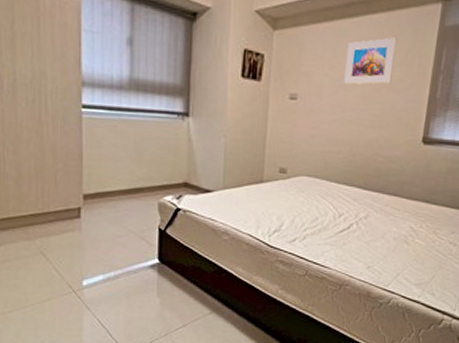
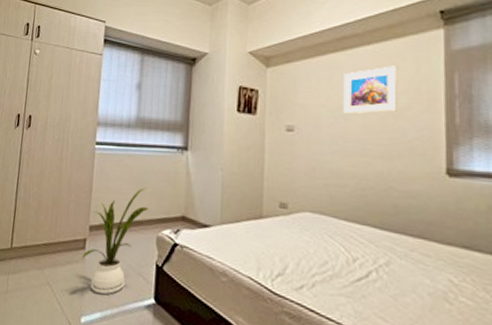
house plant: none [77,154,148,259] -> present [81,187,148,295]

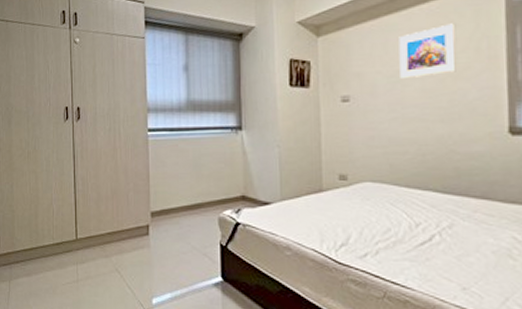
house plant: present [81,187,148,295] -> none [146,170,207,277]

